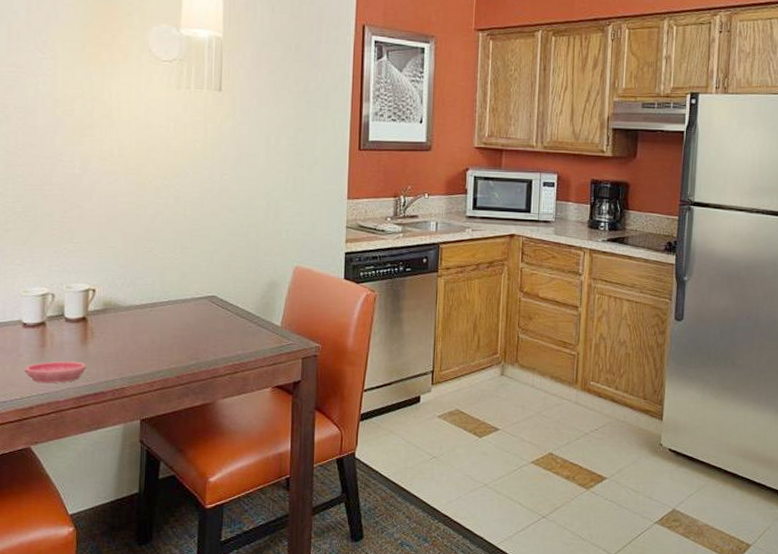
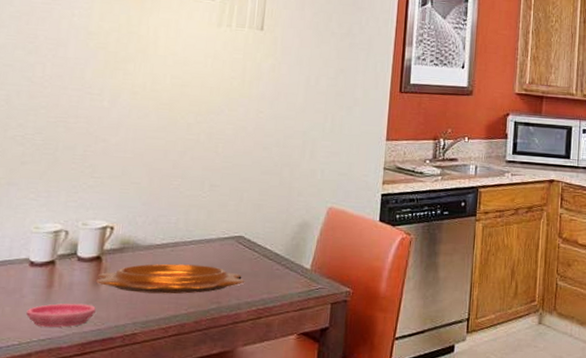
decorative bowl: none [83,323,221,352] -> present [95,263,245,294]

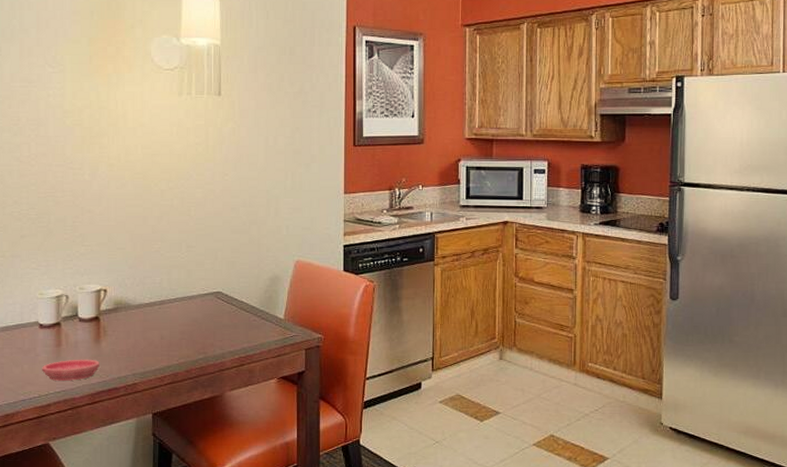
decorative bowl: present [95,263,245,294] -> none [96,320,227,347]

